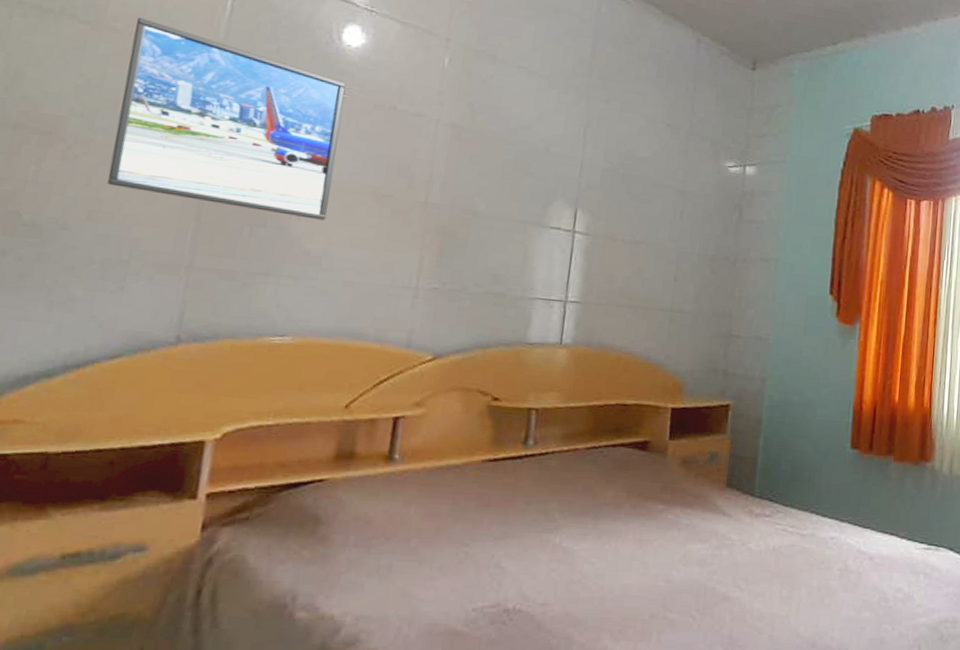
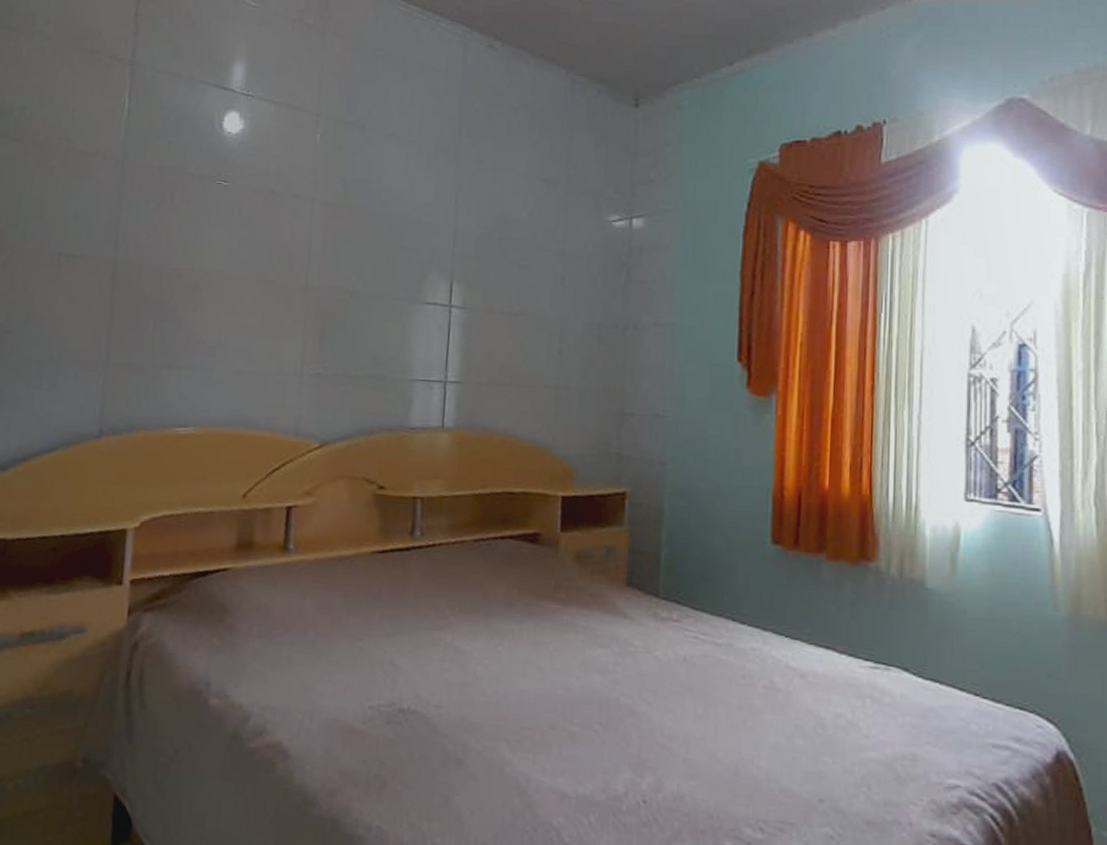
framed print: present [107,17,347,221] -> none [38,128,229,310]

